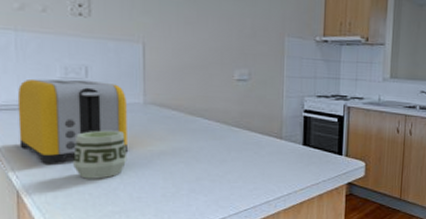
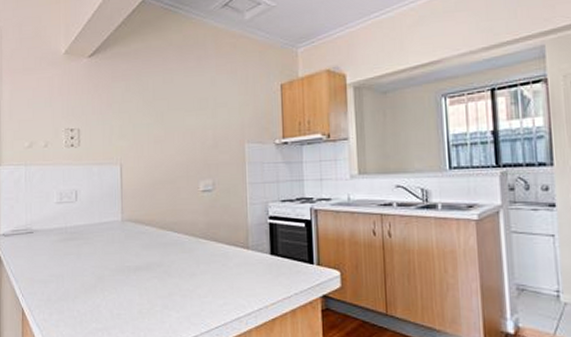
toaster: present [17,78,127,163] -> none [25,202,108,281]
cup: present [73,130,127,179] -> none [65,248,109,296]

